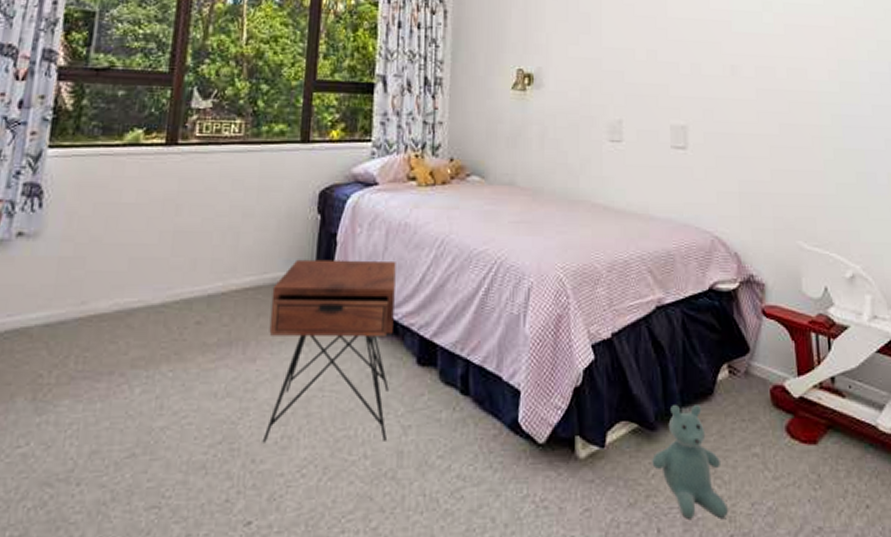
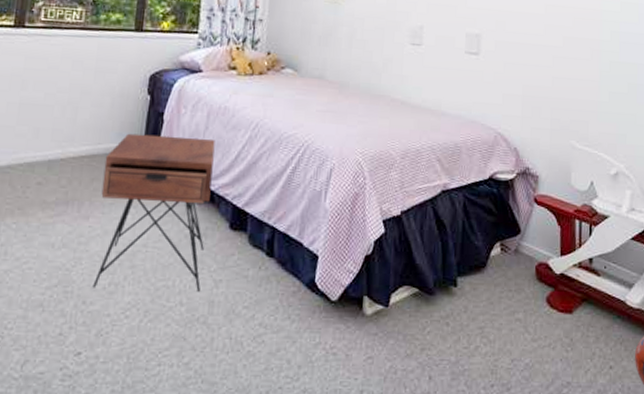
stuffed bear: present [652,405,728,519] -> none [428,275,491,370]

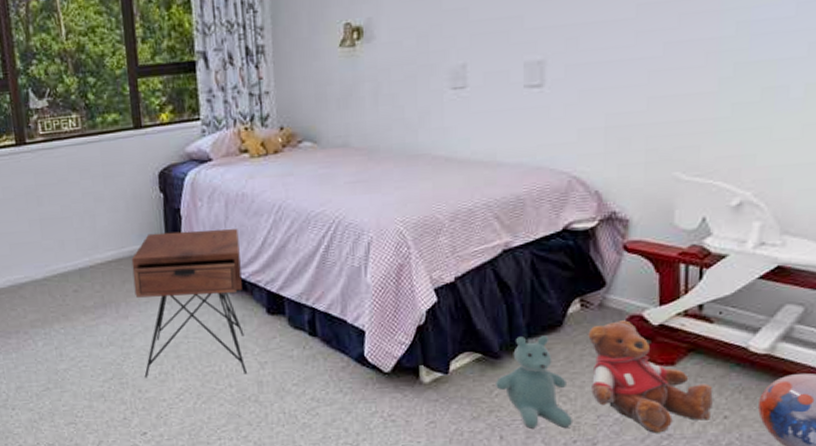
stuffed bear: none [428,275,491,370] -> present [496,336,572,429]
teddy bear: none [506,267,601,380] -> present [588,320,713,433]

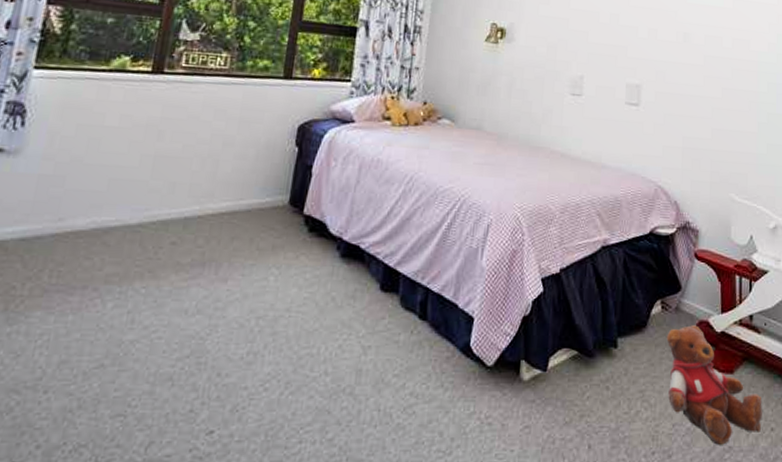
nightstand: present [131,229,247,378] -> none [228,188,367,360]
stuffed bear: present [496,336,572,429] -> none [588,335,652,437]

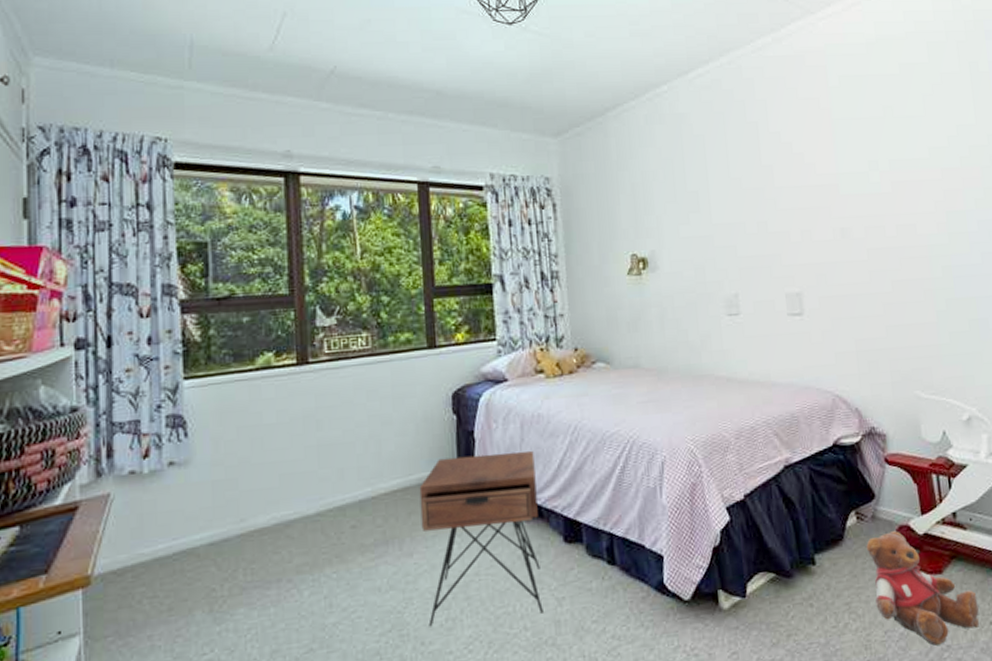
nightstand: none [228,188,367,360] -> present [419,451,543,627]

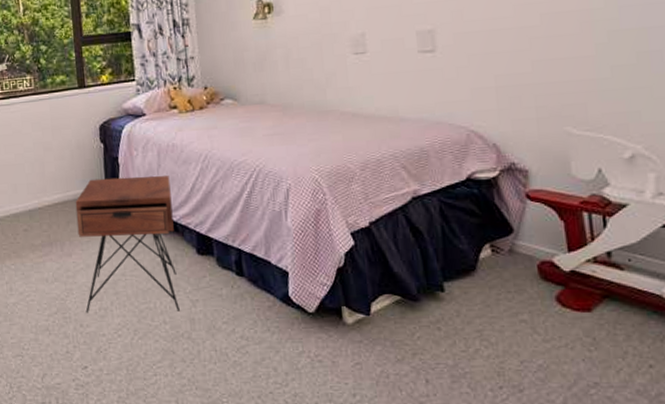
teddy bear: present [866,531,979,646] -> none [501,266,636,381]

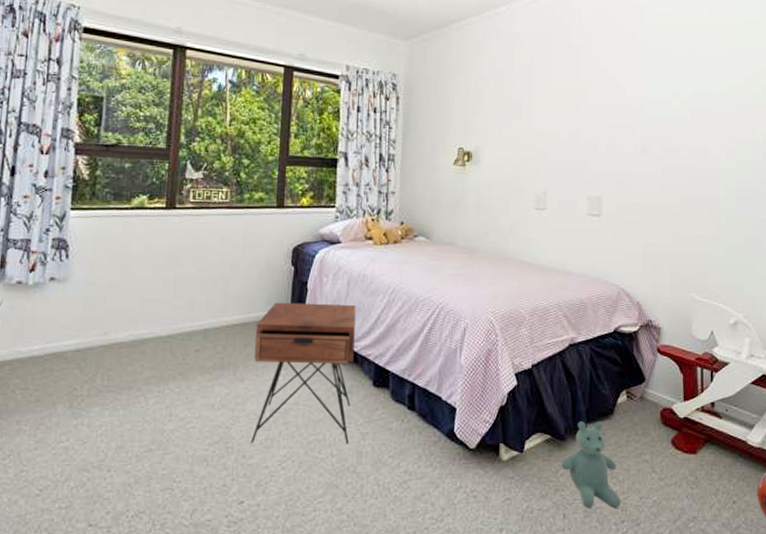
stuffed bear: none [417,280,496,373] -> present [561,422,621,508]

